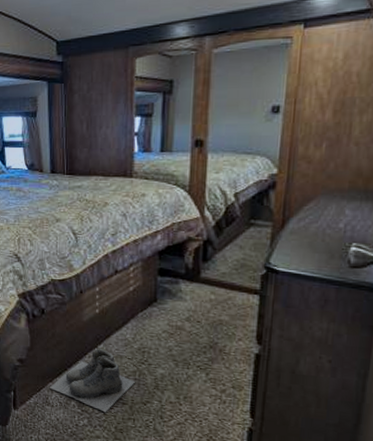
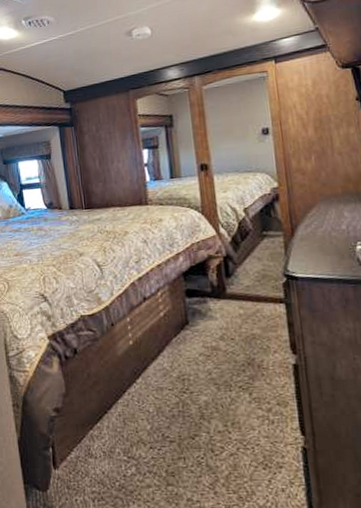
boots: present [49,349,135,413] -> none [90,383,179,456]

